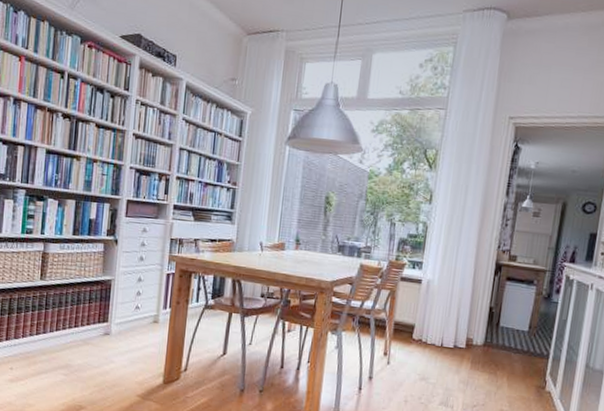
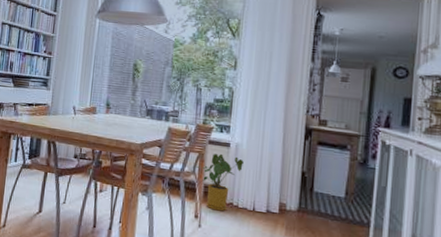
house plant: none [387,290,434,348] -> present [196,153,244,212]

